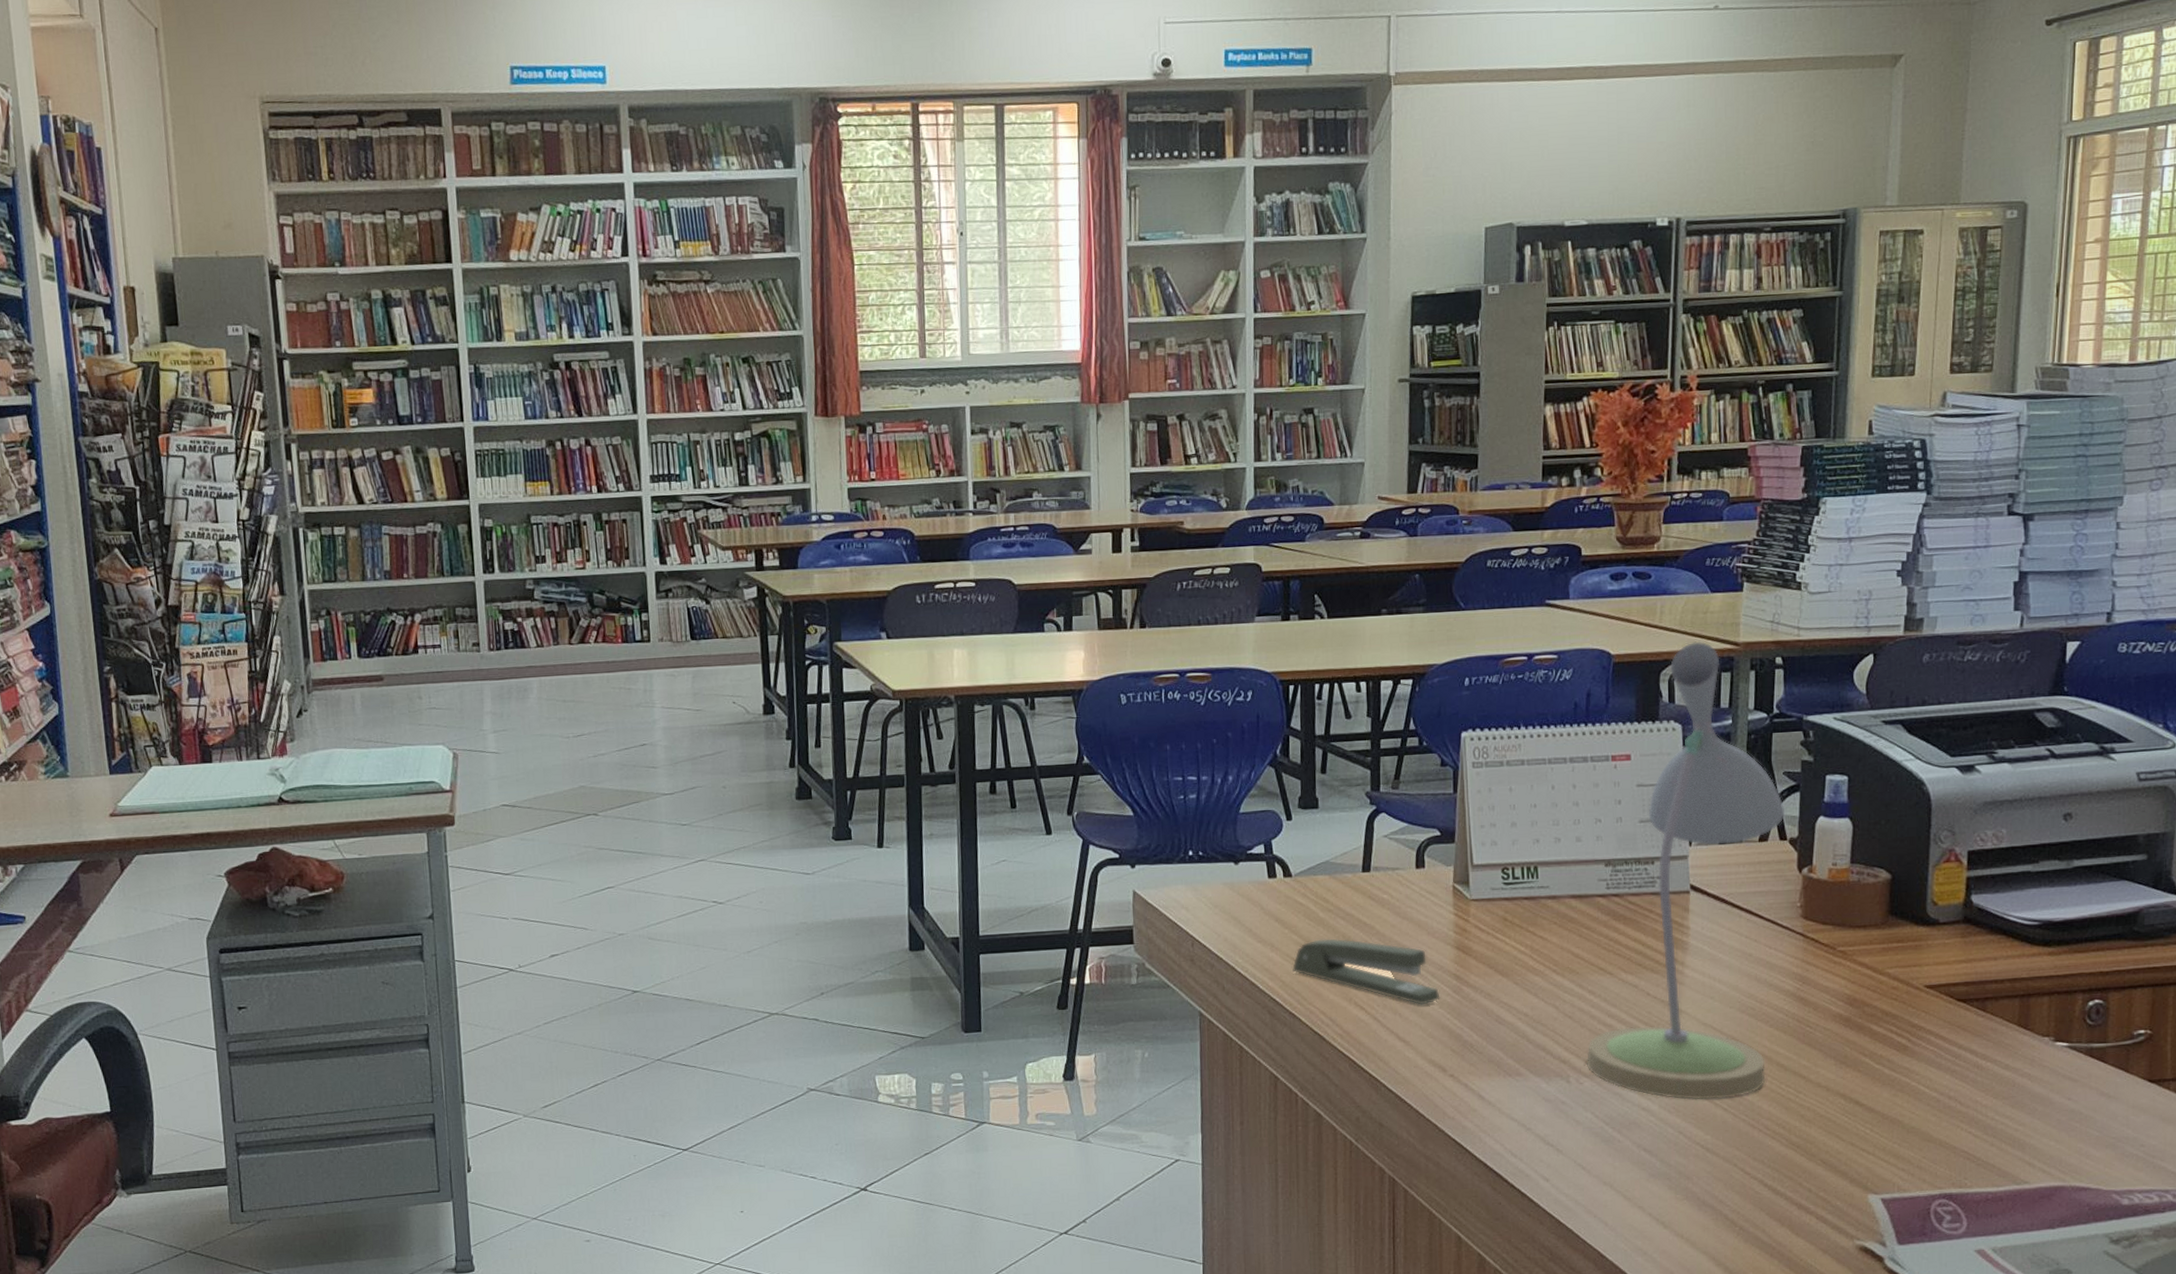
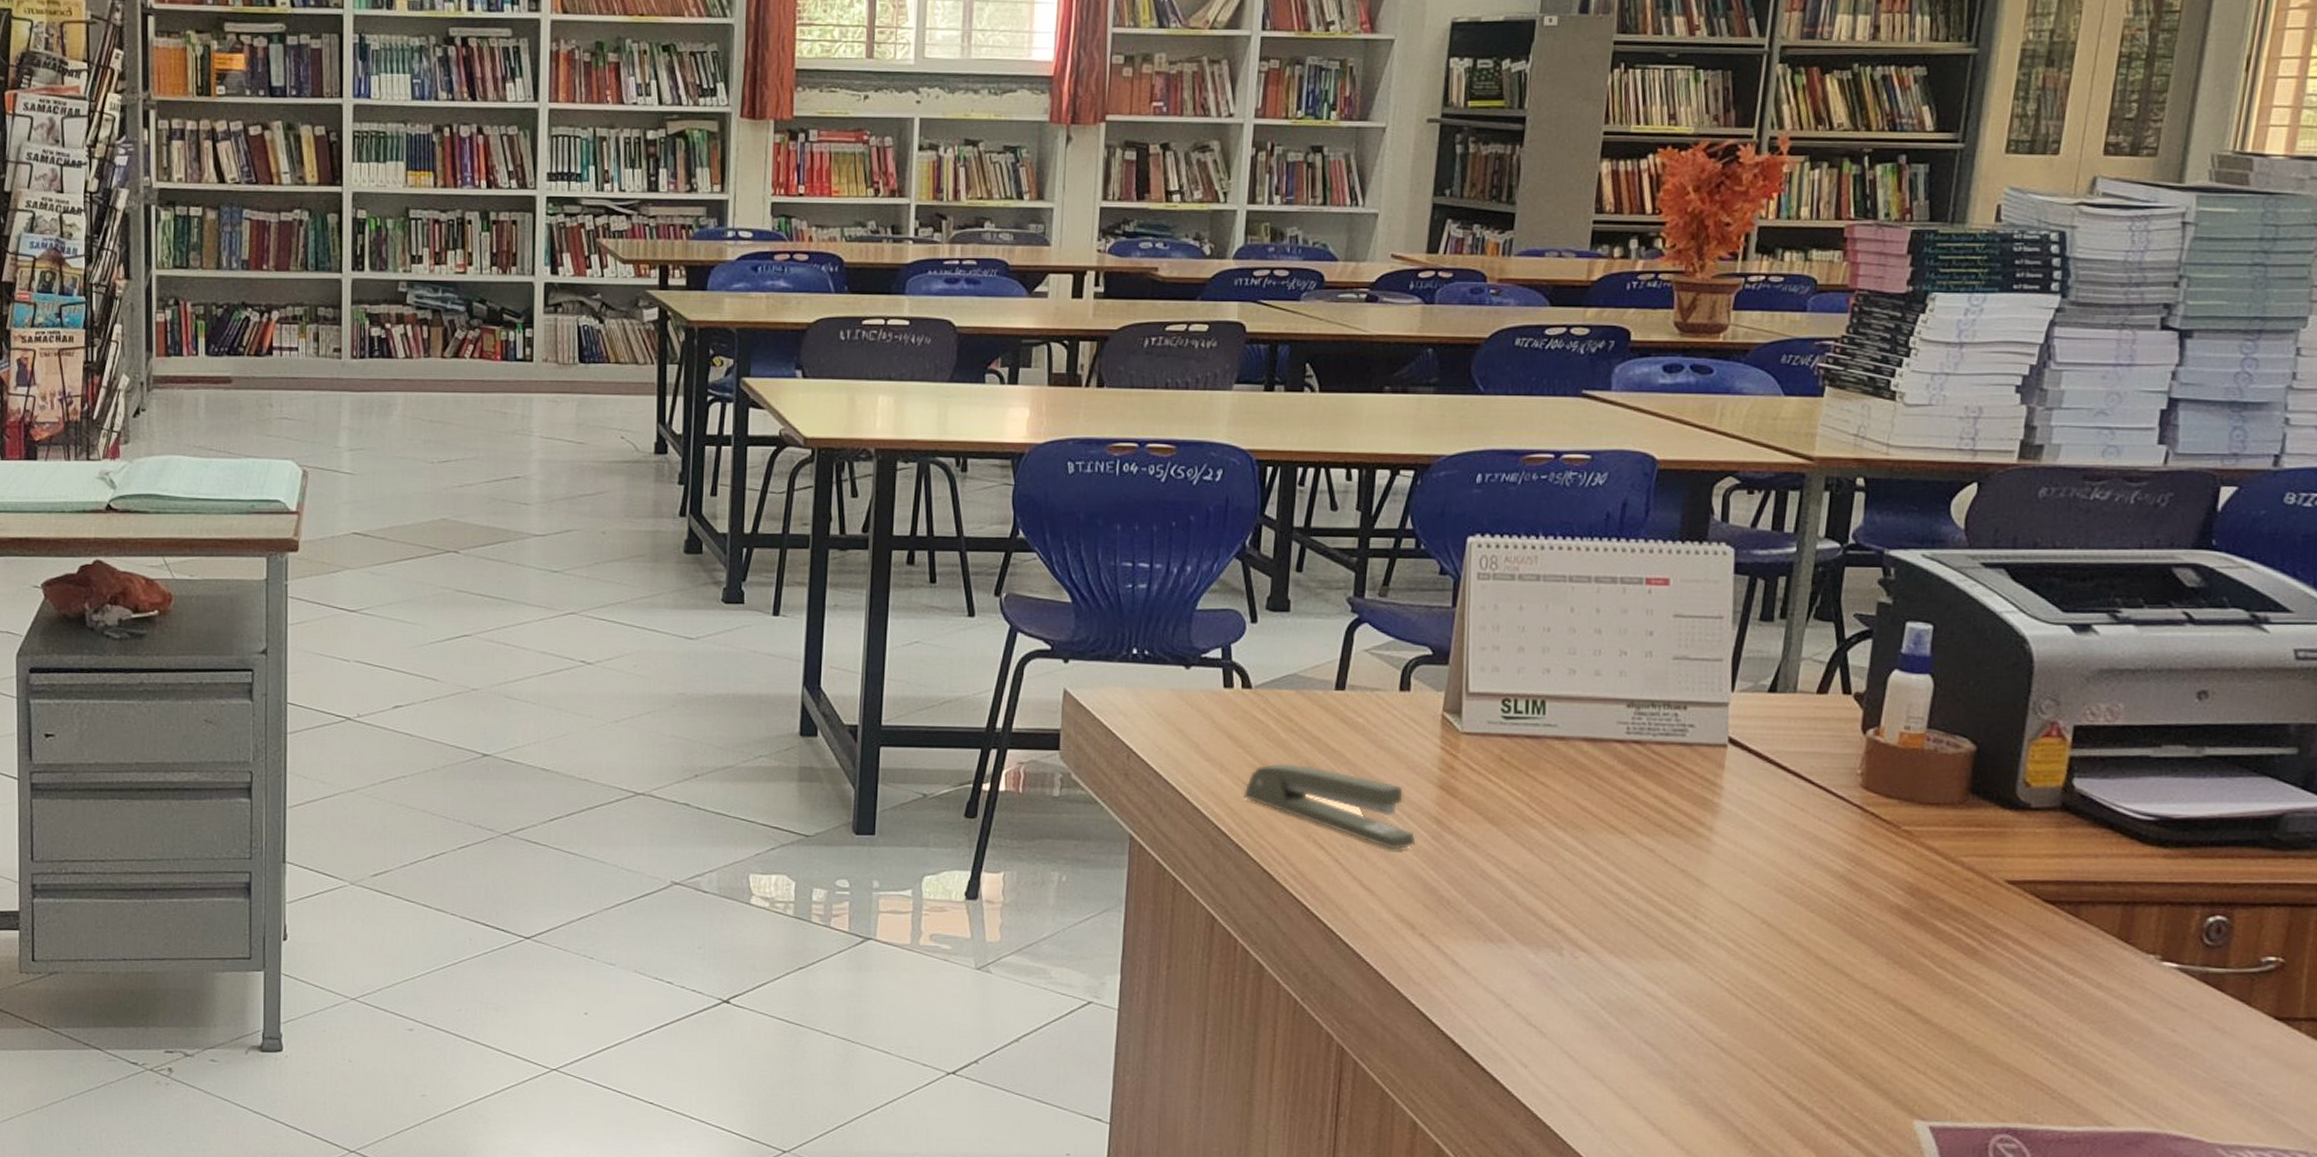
desk lamp: present [1586,641,1786,1100] -> none [1584,452,1853,992]

